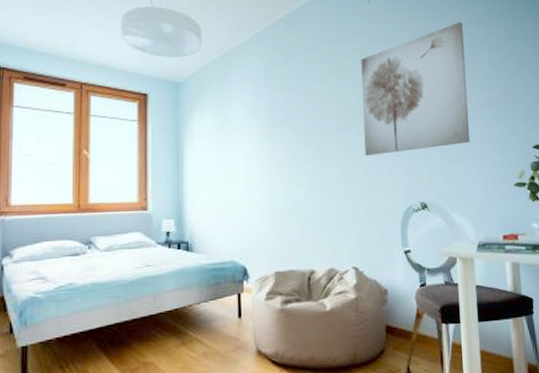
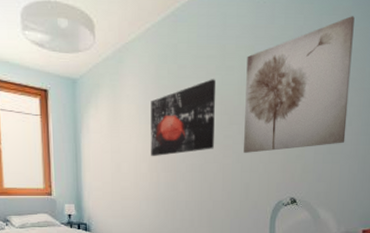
wall art: none [262,81,333,163] -> present [151,79,215,157]

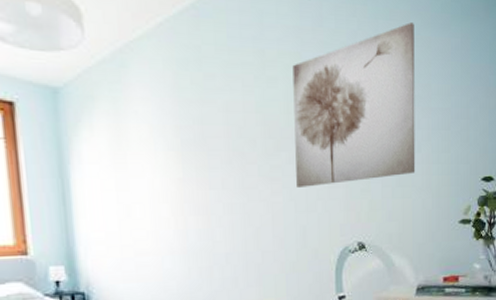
wall art: present [151,79,215,157] -> none [169,92,258,196]

